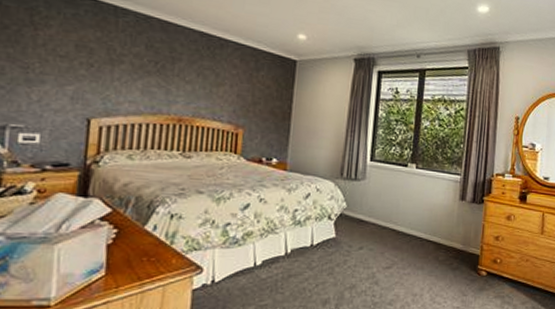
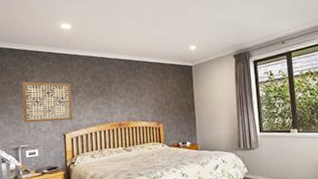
wall art: none [21,29,110,100] -> present [22,82,72,123]

